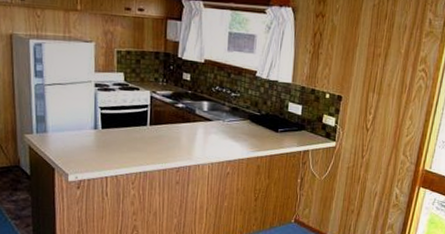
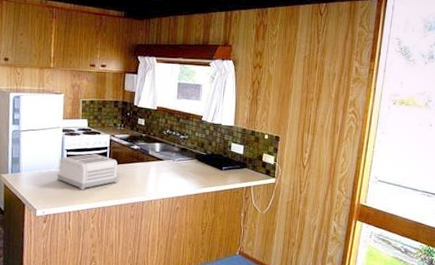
toaster: none [91,112,160,153] -> present [57,154,118,190]

